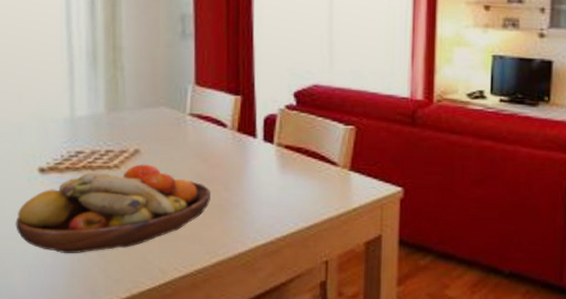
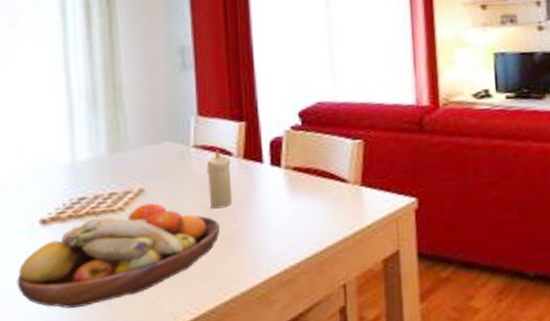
candle: none [201,119,225,177] -> present [206,149,233,209]

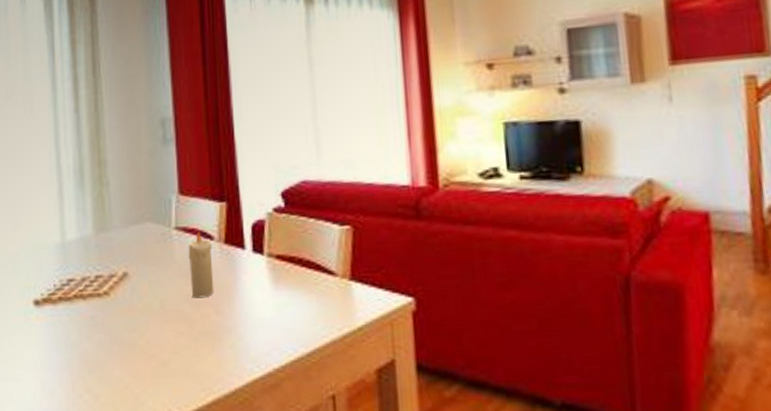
fruit bowl: present [17,202,220,309] -> none [13,287,202,397]

